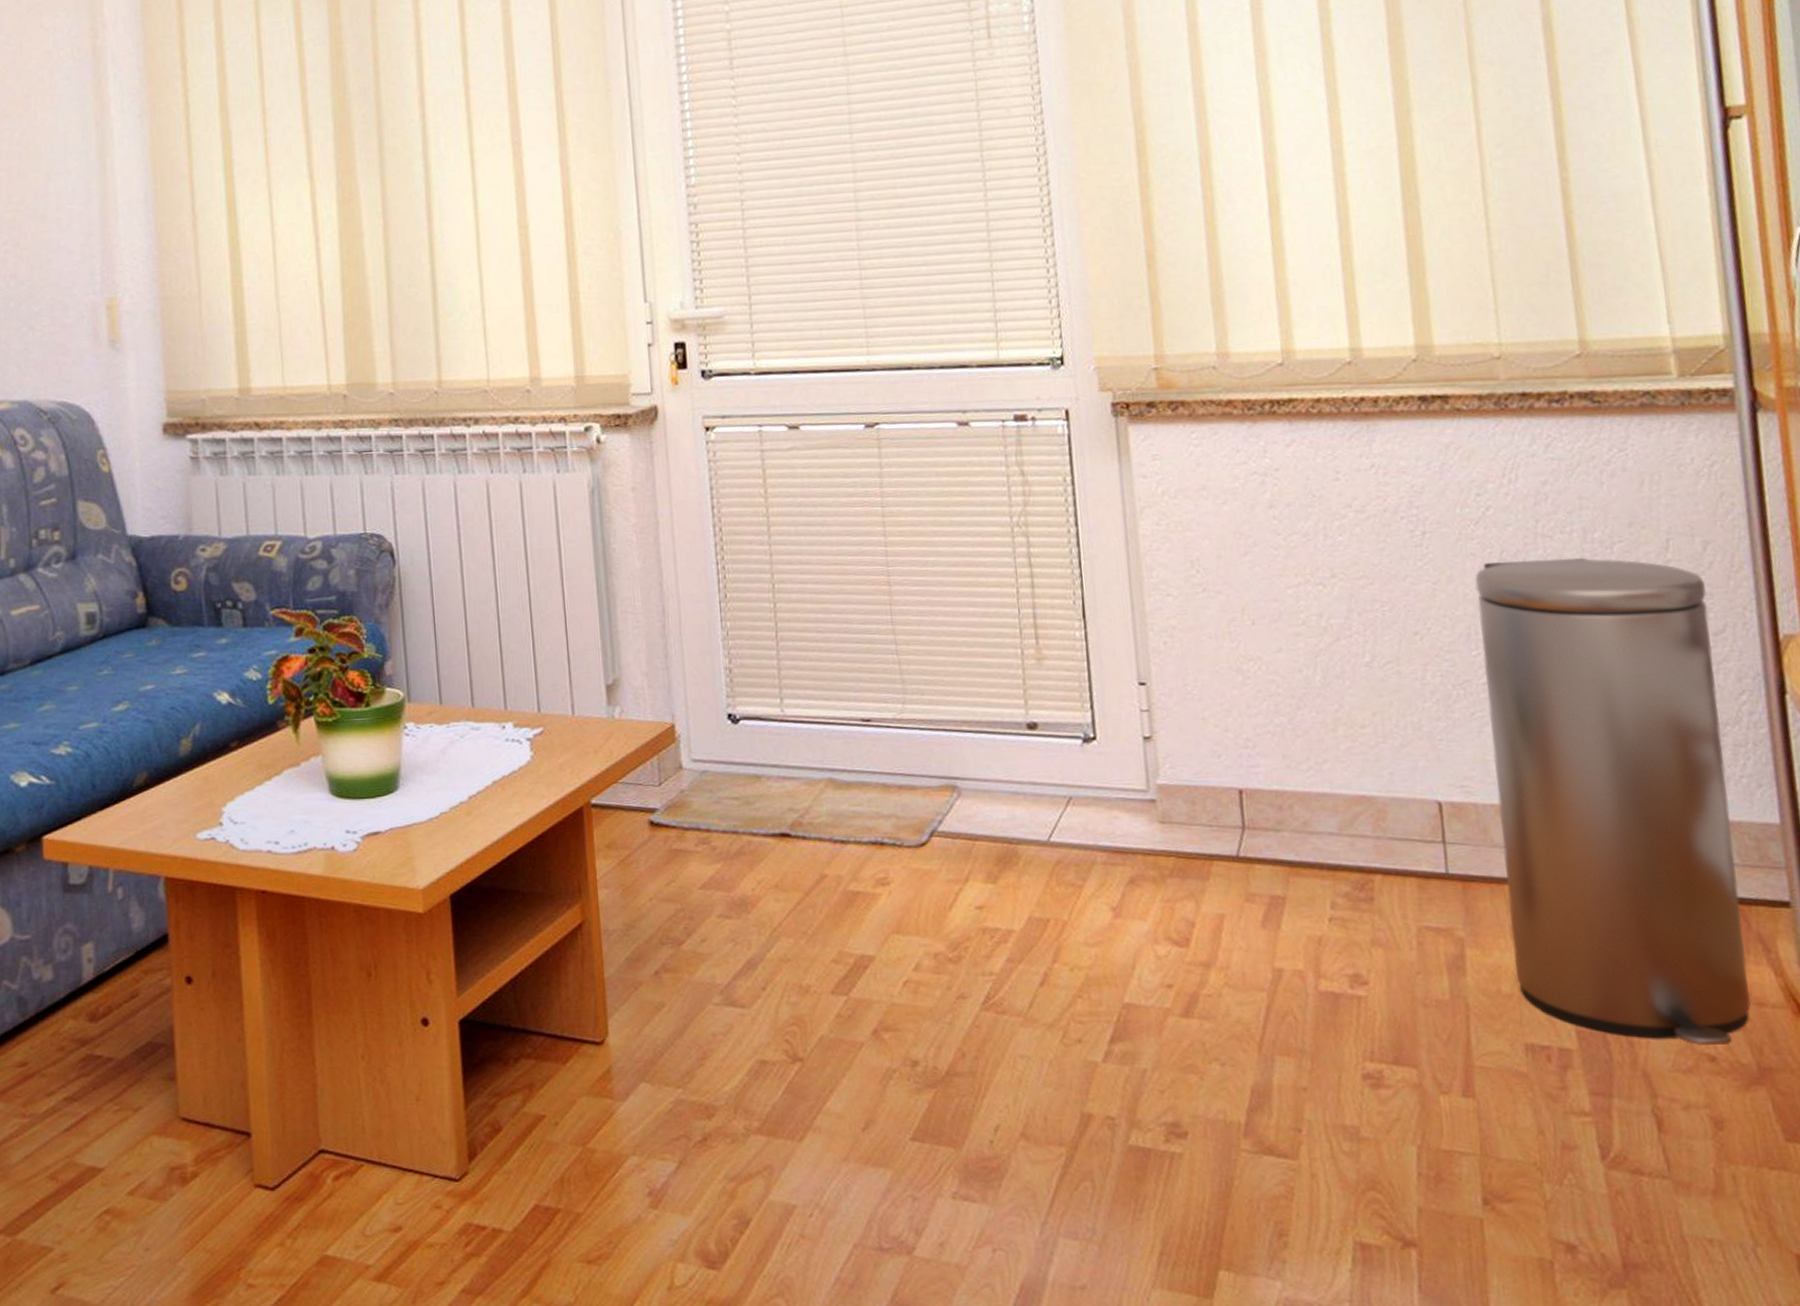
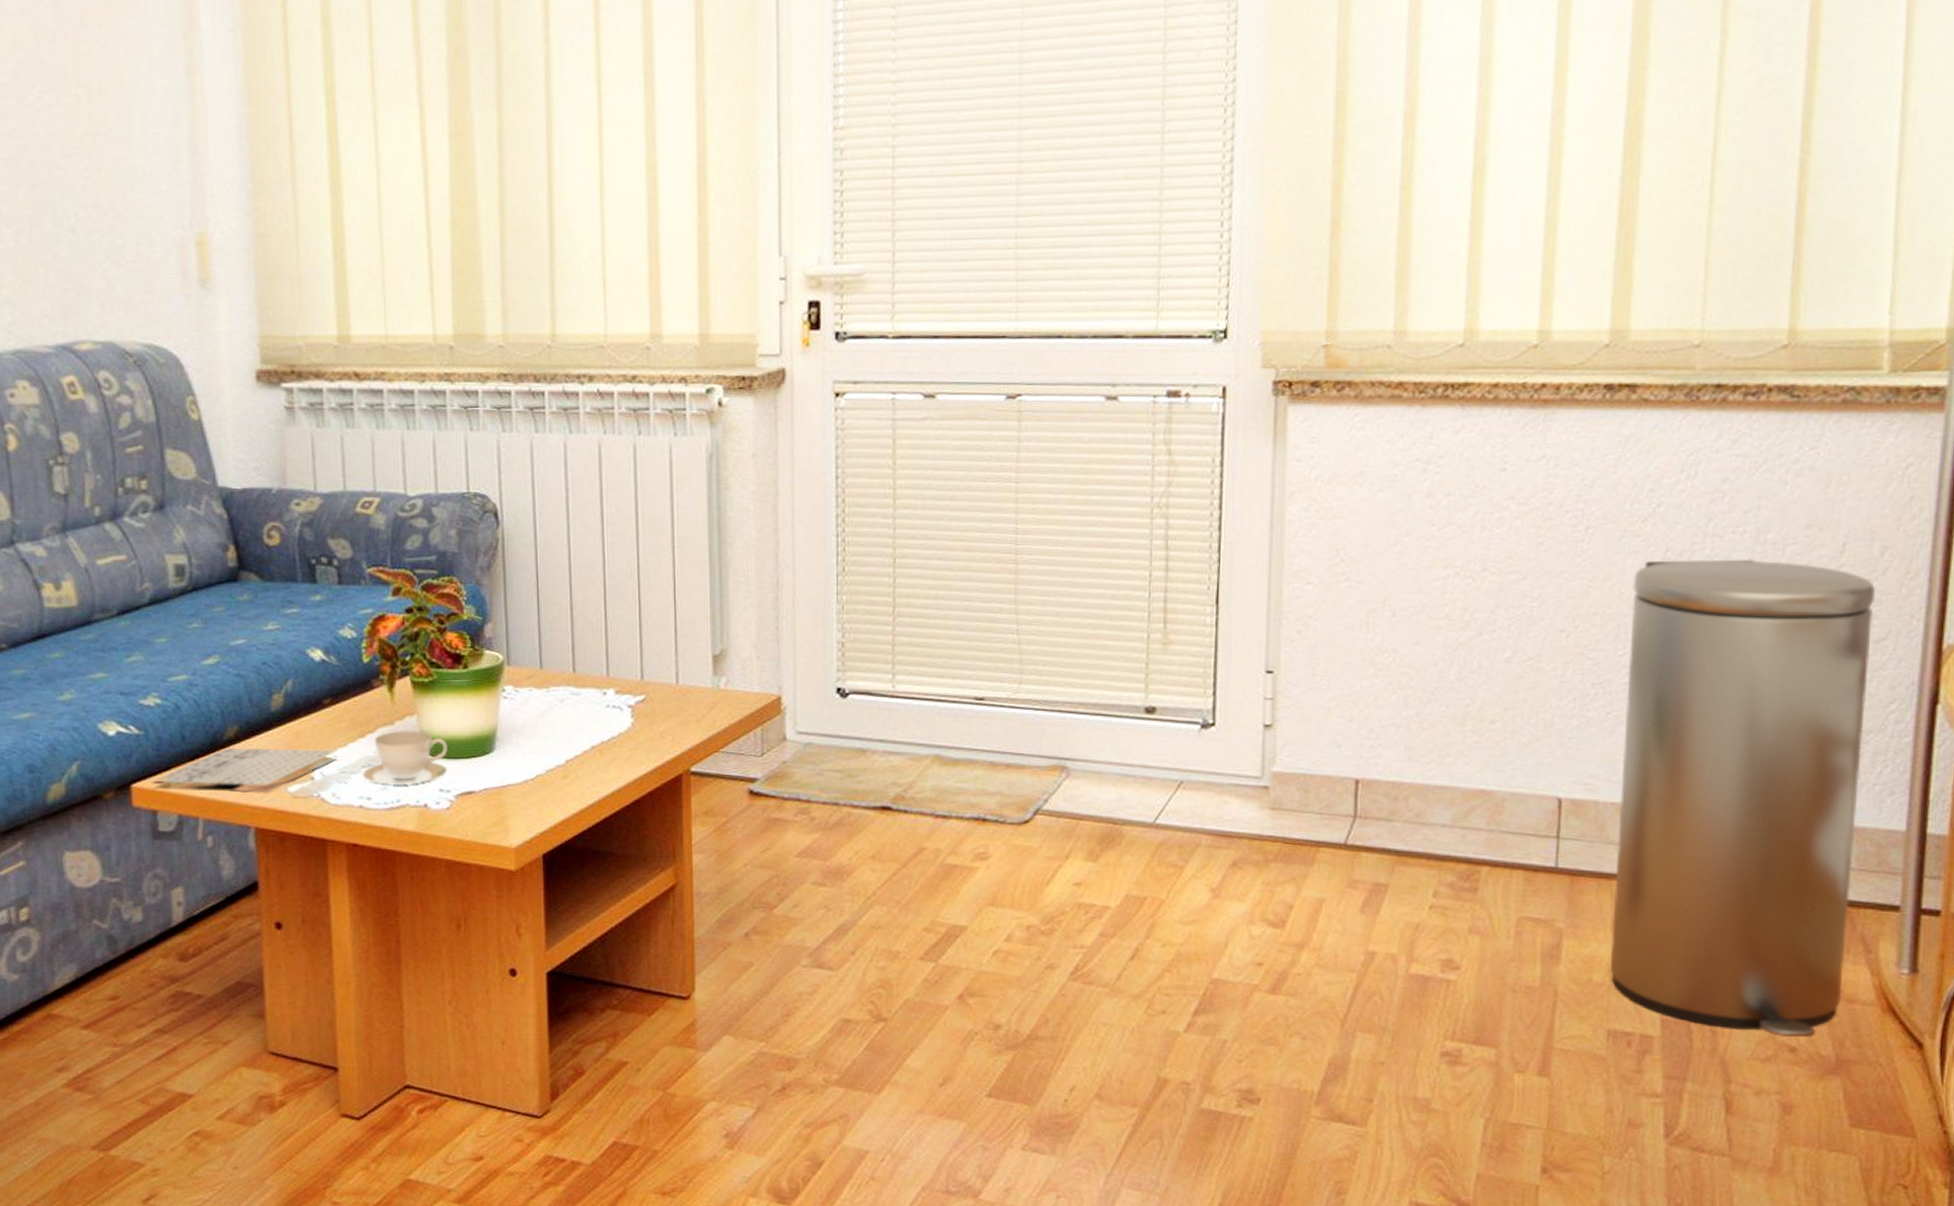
magazine: none [63,793,288,844] -> present [152,748,381,798]
teacup: none [270,771,353,828] -> present [362,731,448,785]

